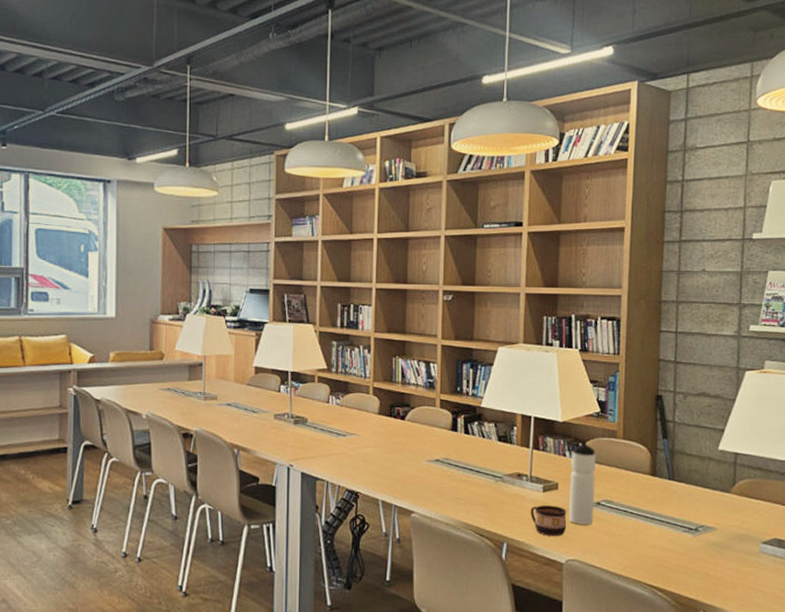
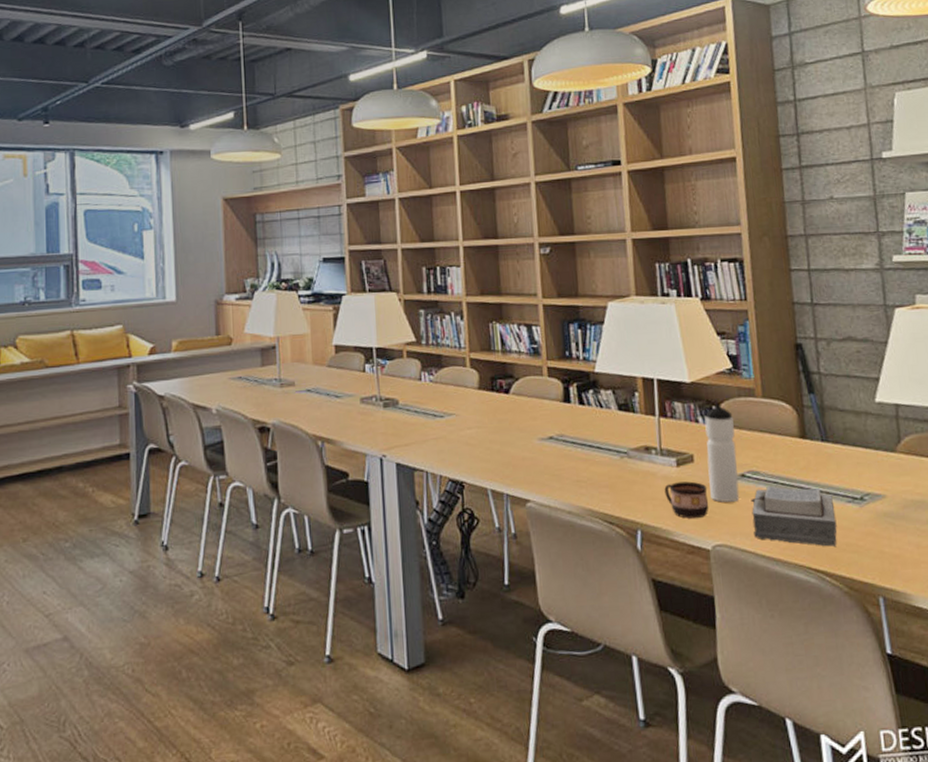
bible: none [602,513,673,567] -> present [750,485,837,547]

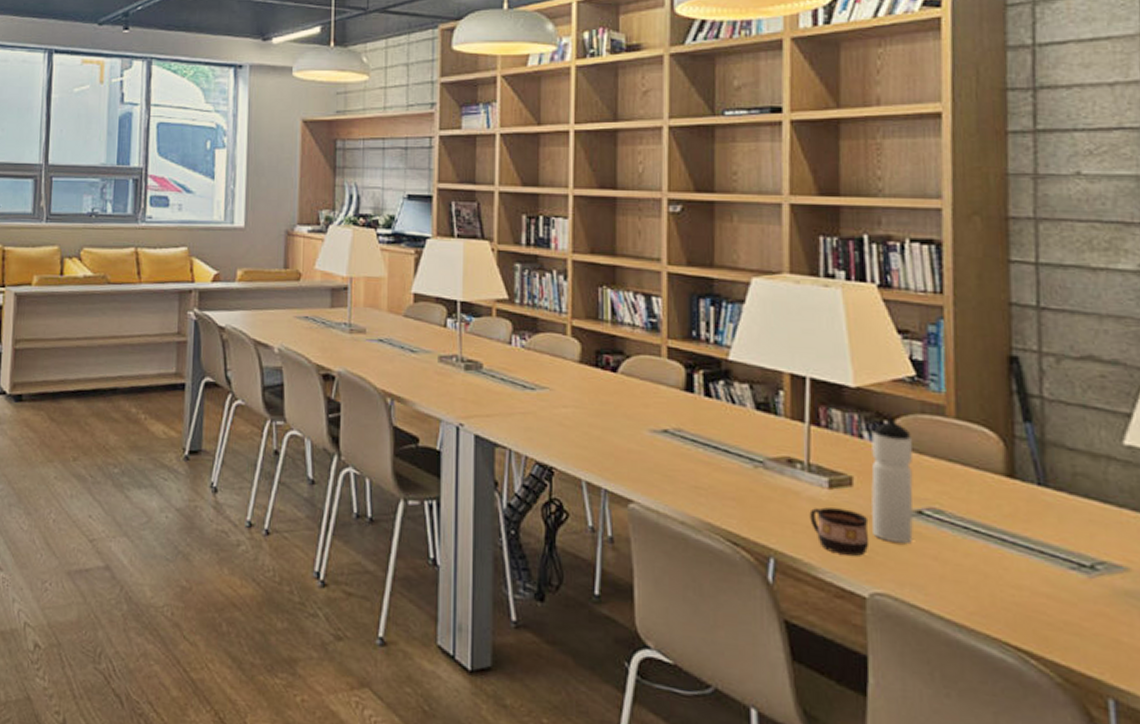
bible: present [750,485,837,547] -> none [928,530,1052,622]

